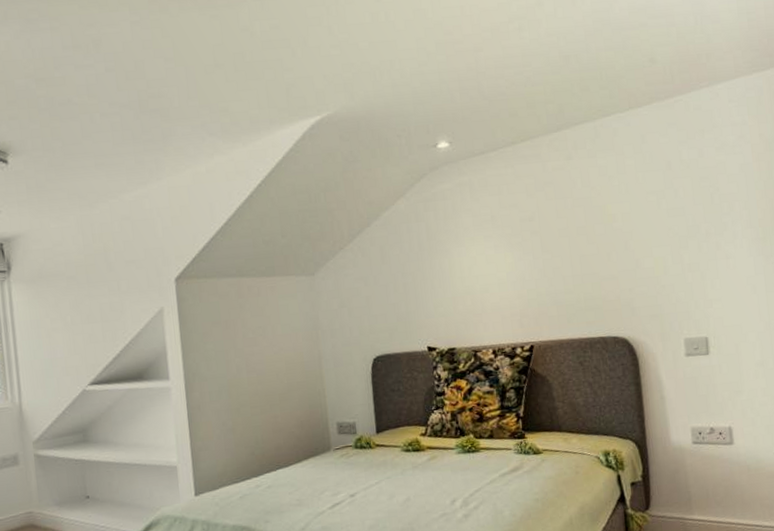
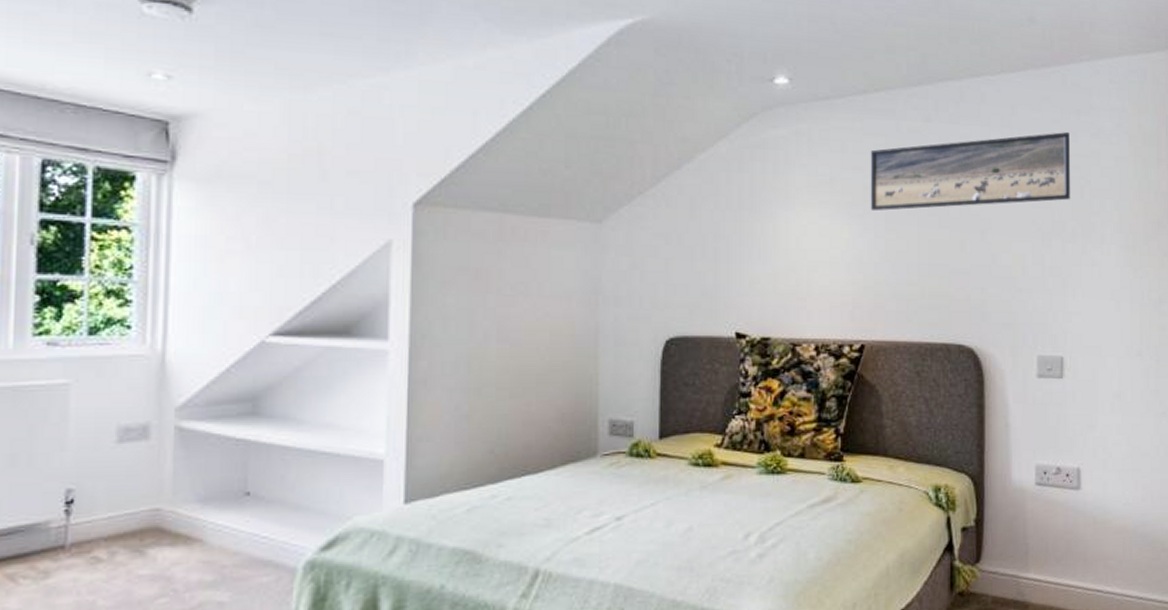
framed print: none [522,150,702,238] -> present [870,132,1070,212]

